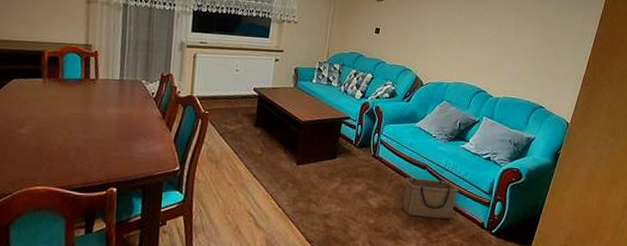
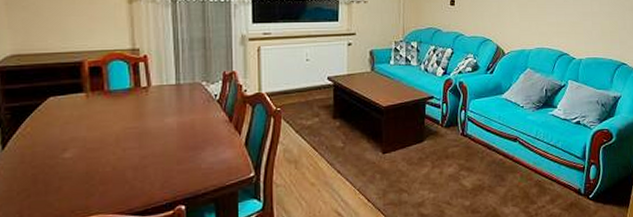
basket: present [402,177,459,219] -> none [497,150,553,192]

